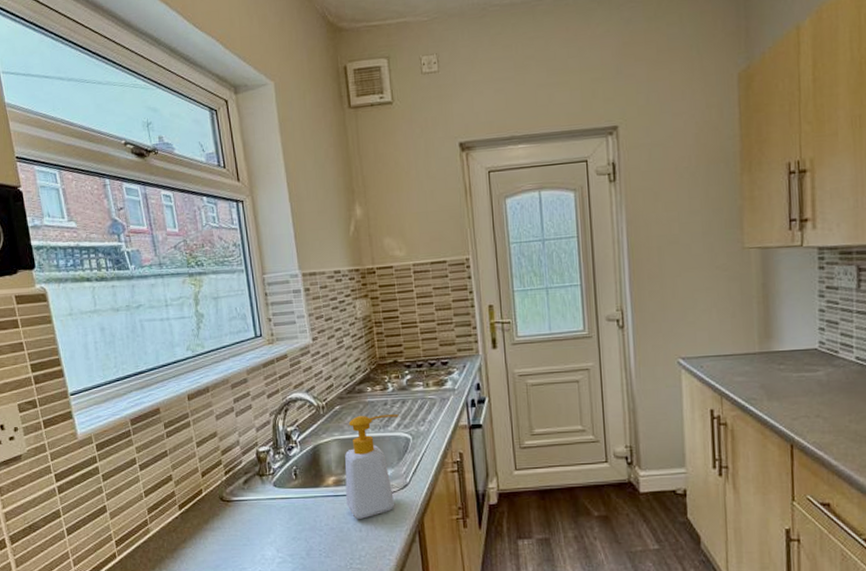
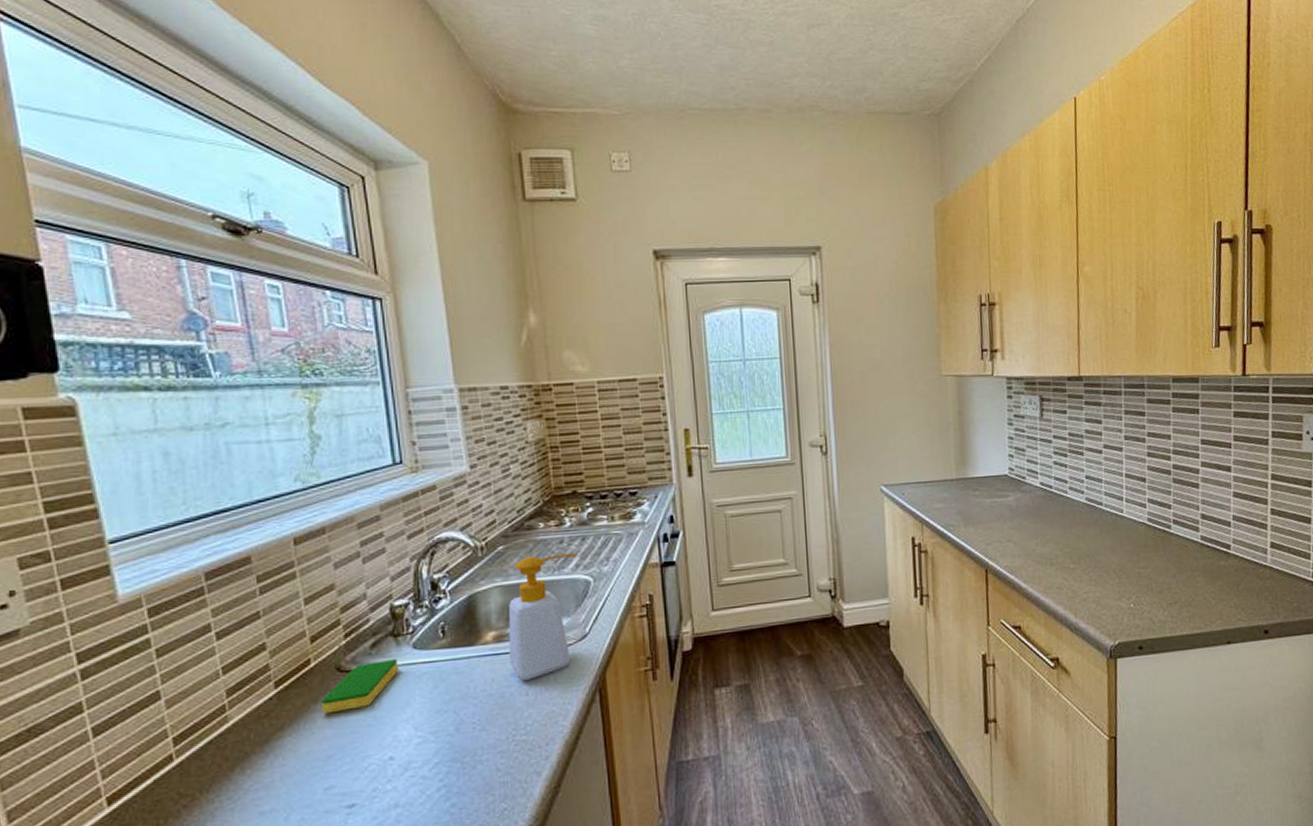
dish sponge: none [210,493,264,533] -> present [320,658,399,714]

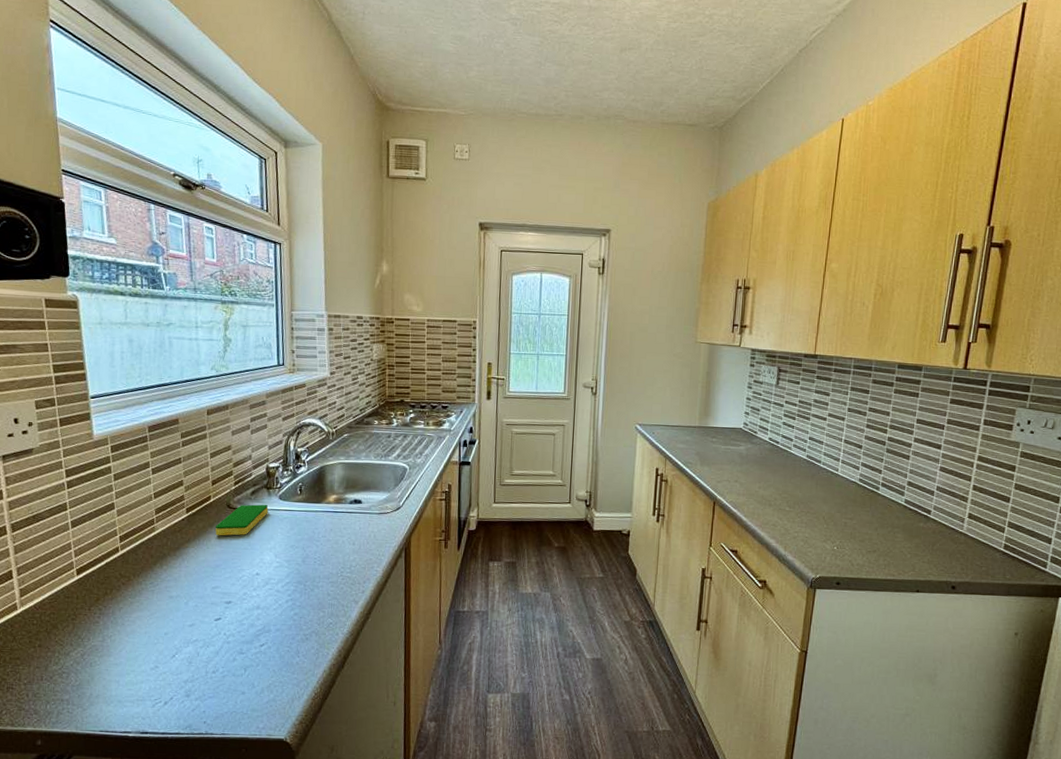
soap bottle: present [508,554,578,681] -> none [344,444,400,534]

